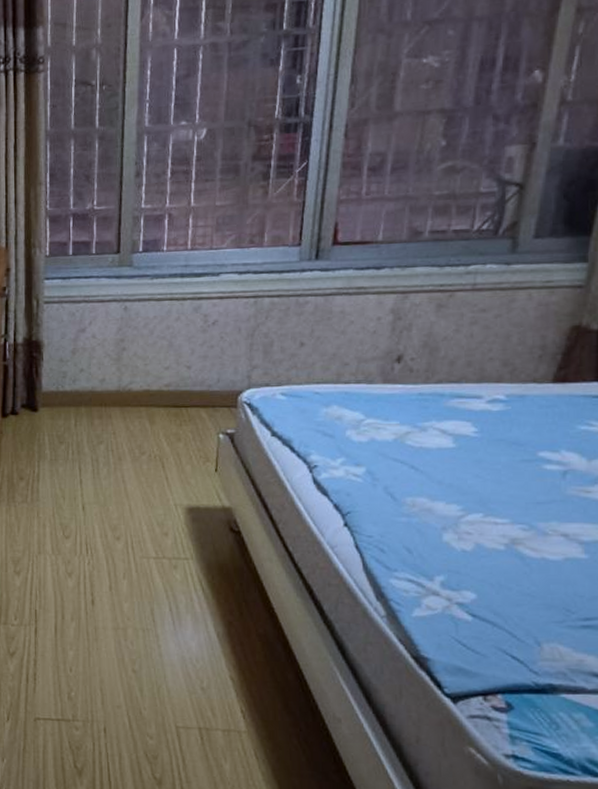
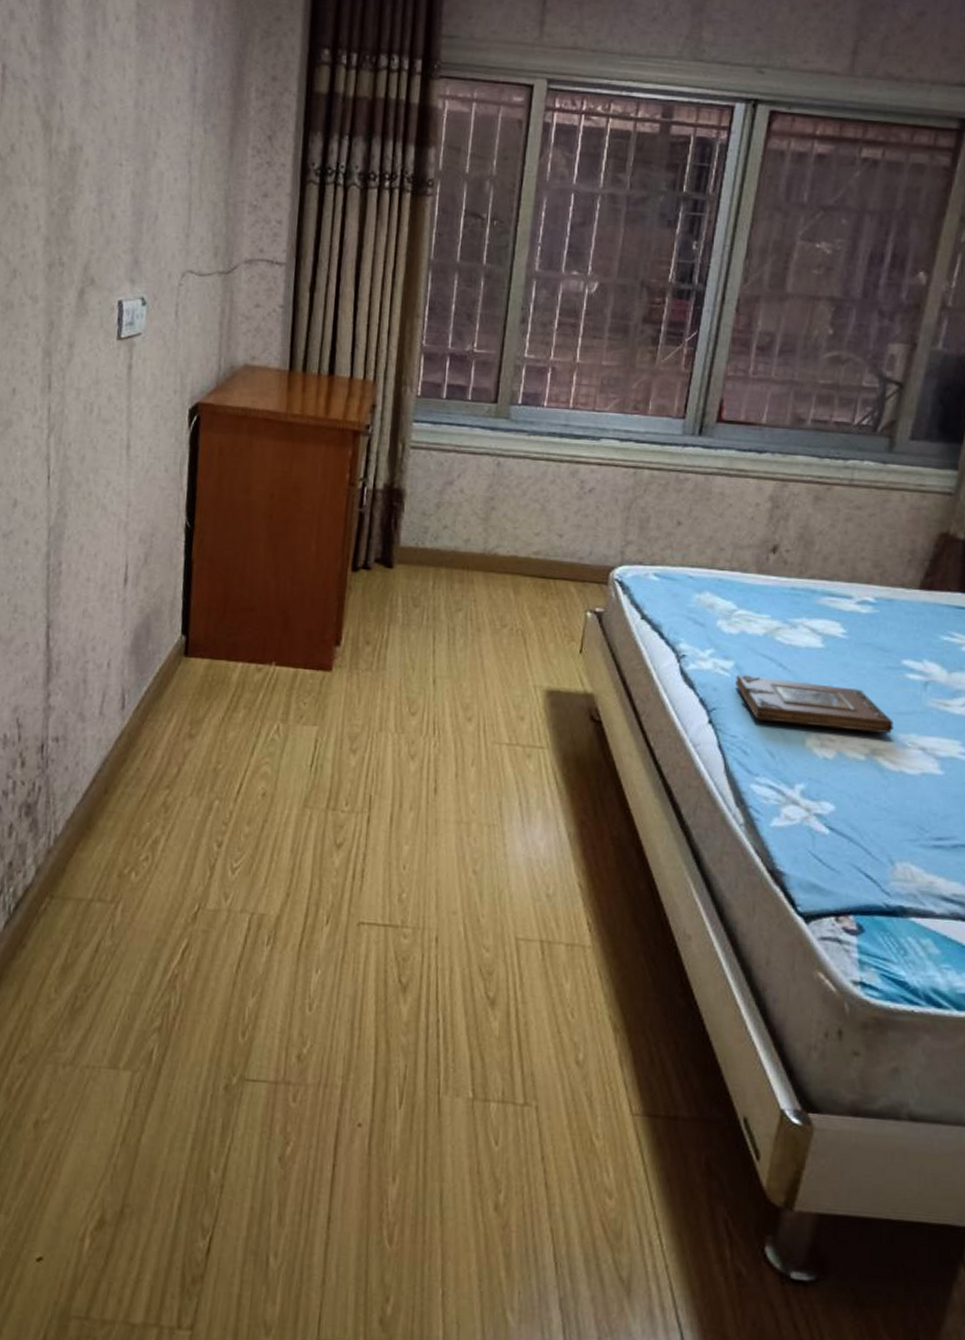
book: none [368,479,533,523] -> present [736,674,894,733]

